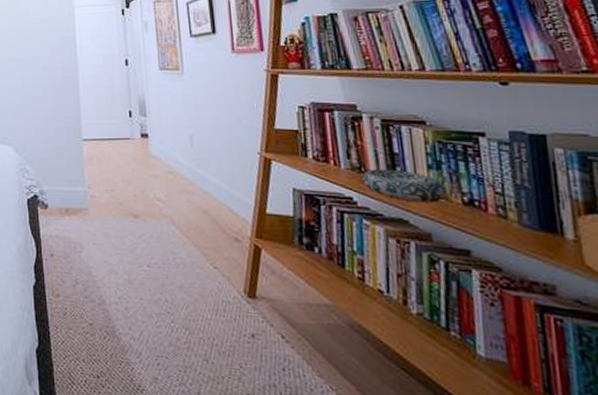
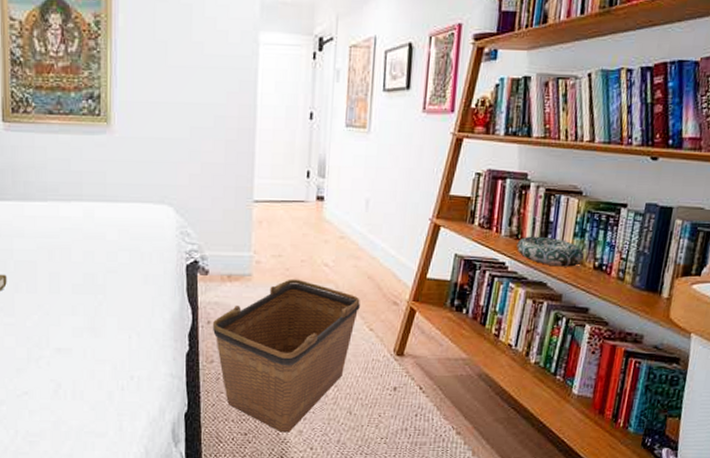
bicycle basket: none [55,213,200,379] -> present [212,279,360,433]

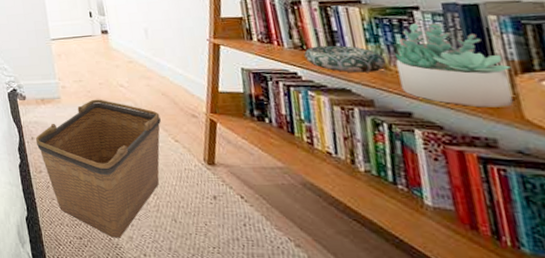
succulent plant: none [588,220,676,307] -> present [394,22,514,108]

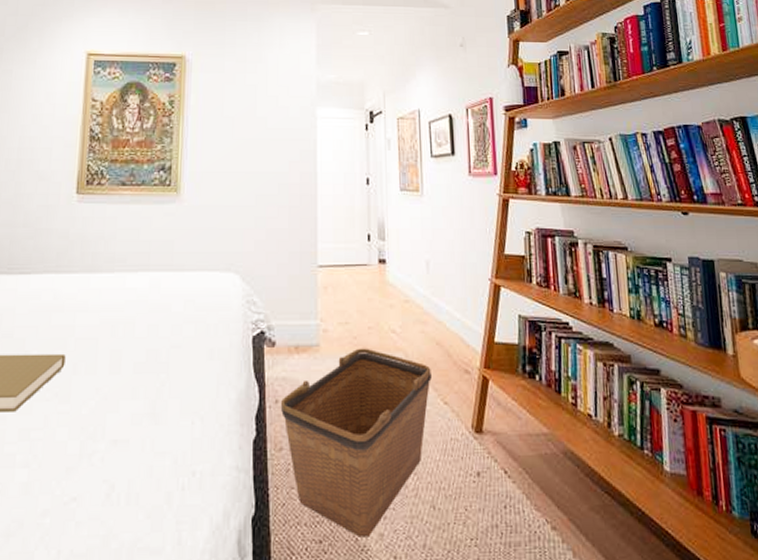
decorative bowl: present [304,45,387,73] -> none [576,293,644,325]
succulent plant: present [394,22,514,108] -> none [650,274,734,365]

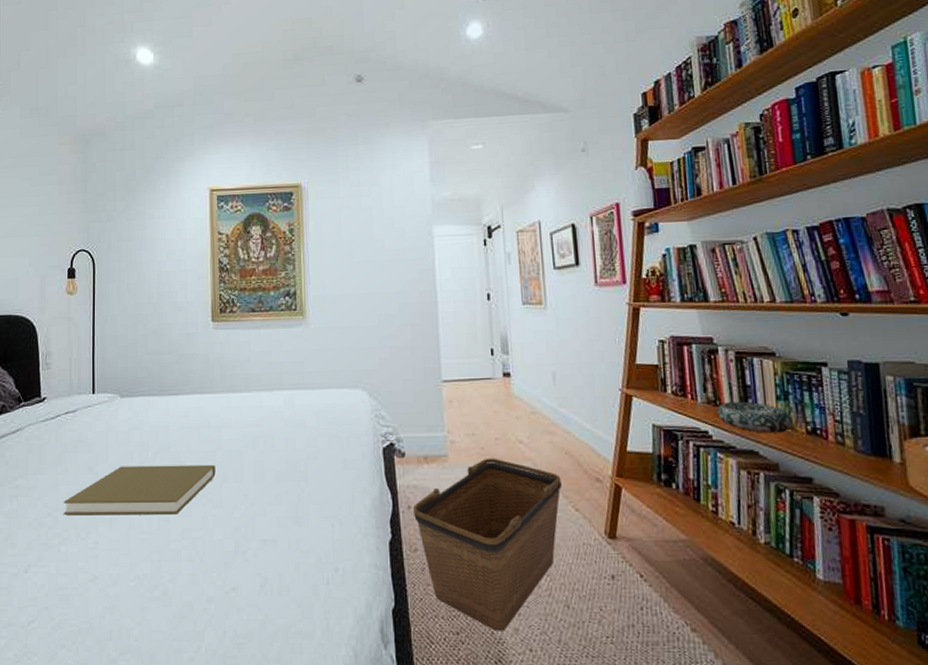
decorative bowl: none [576,293,644,325] -> present [716,401,794,433]

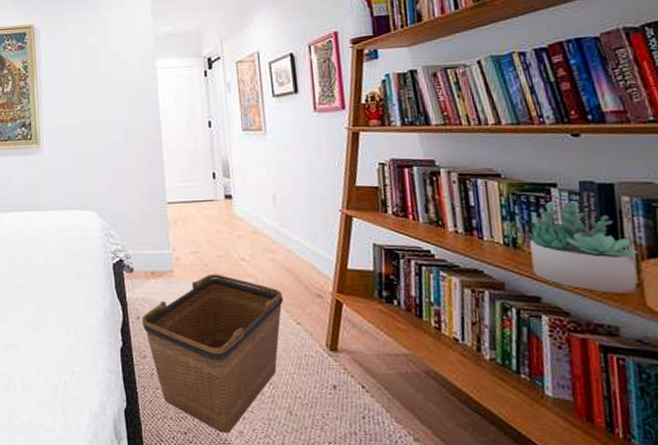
decorative bowl: present [716,401,794,433] -> none [439,222,521,253]
succulent plant: none [801,380,901,473] -> present [528,200,638,293]

